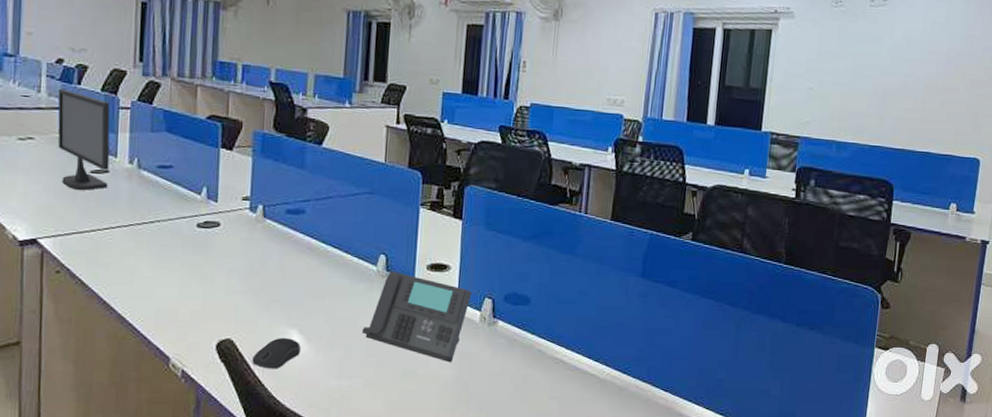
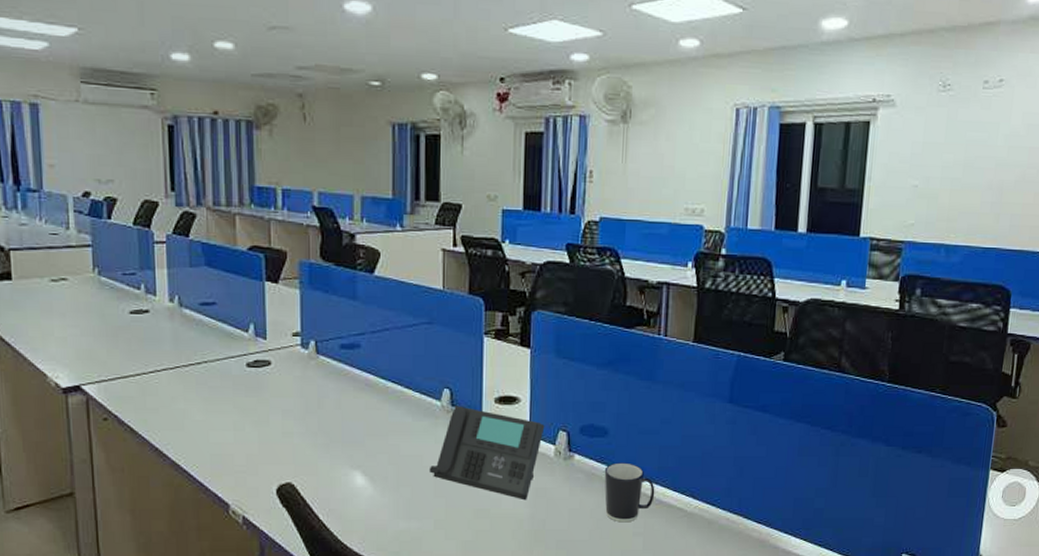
computer monitor: present [57,88,110,190] -> none [87,224,150,332]
computer mouse: present [252,338,300,369] -> none [315,480,365,513]
mug: none [524,329,571,387] -> present [604,462,655,523]

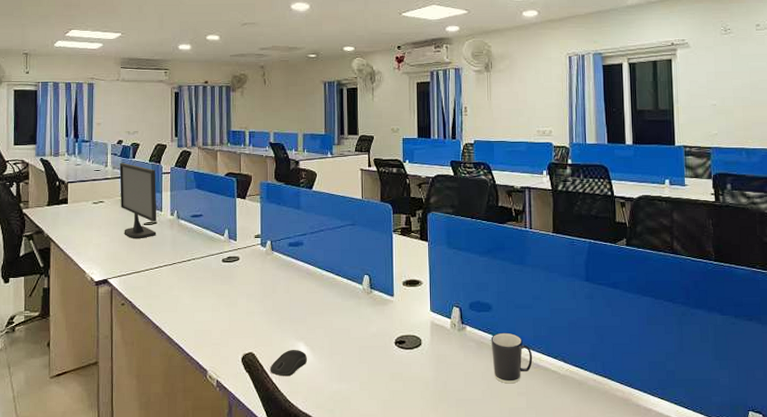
computer monitor: none [87,224,150,332] -> present [119,162,157,238]
computer mouse: none [315,480,365,513] -> present [270,350,307,377]
phone: present [429,405,545,501] -> none [354,288,442,365]

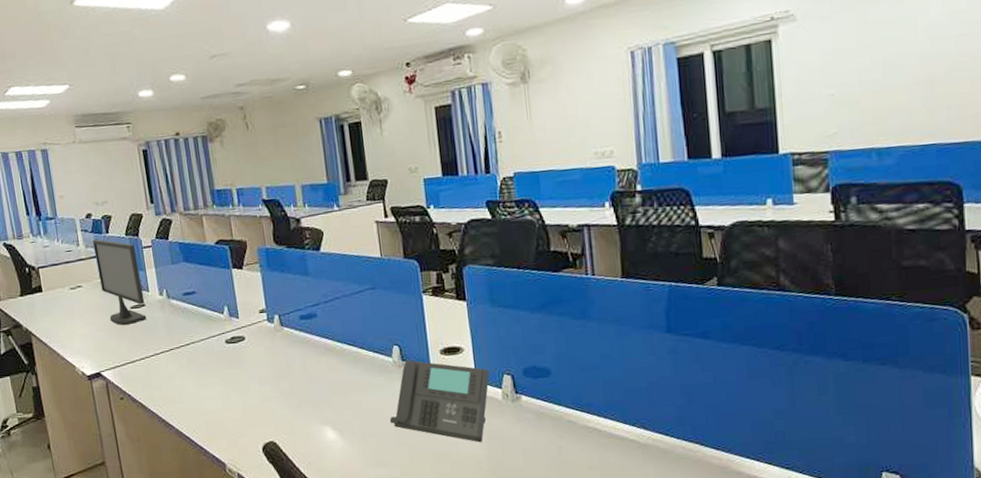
computer mouse: present [270,350,307,377] -> none [295,435,337,466]
phone: none [354,288,442,365] -> present [389,360,490,443]
mug: present [491,332,533,384] -> none [552,399,606,458]

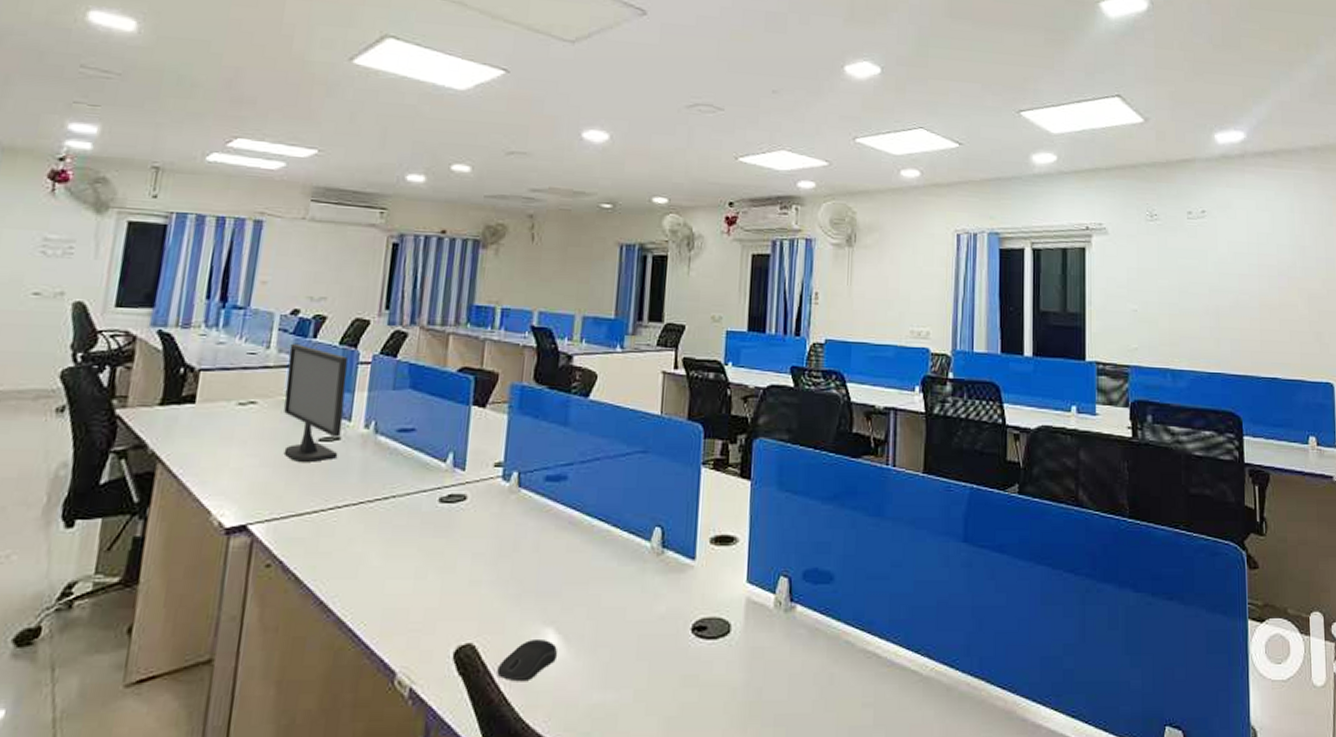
computer mouse: none [295,435,337,466] -> present [497,640,557,682]
phone: present [389,360,490,443] -> none [632,547,764,663]

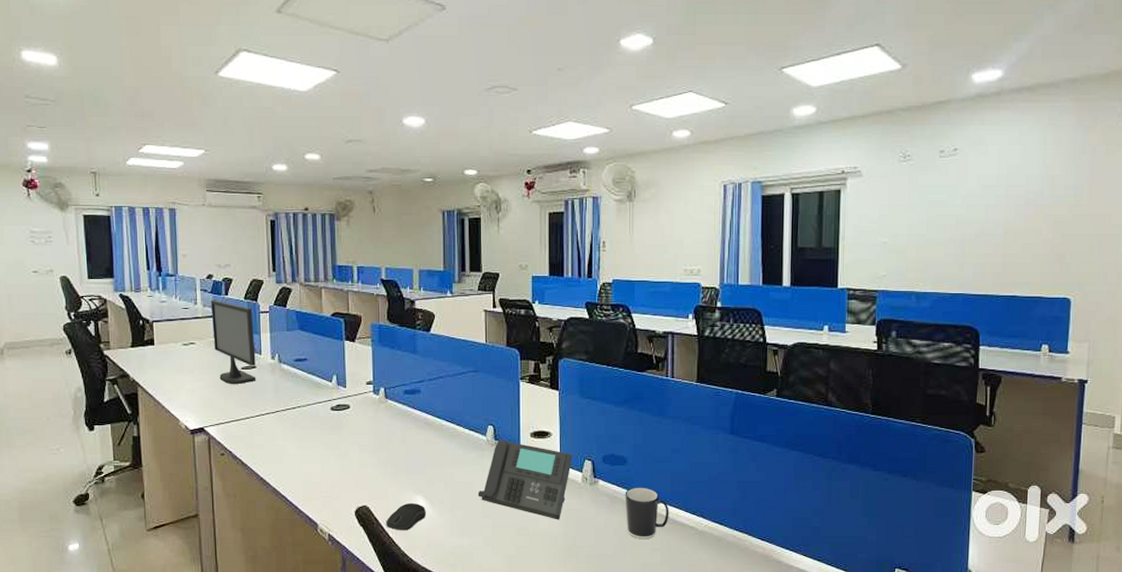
phone: none [632,547,764,663] -> present [477,440,573,520]
mug: none [829,614,886,690] -> present [625,487,669,540]

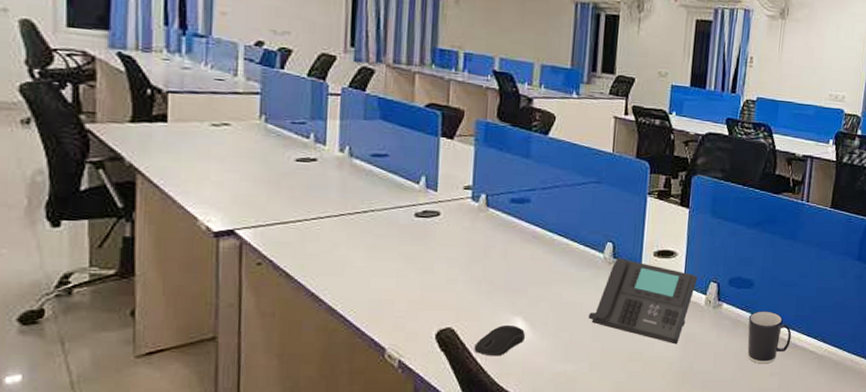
computer monitor: present [210,299,256,384] -> none [257,72,318,179]

